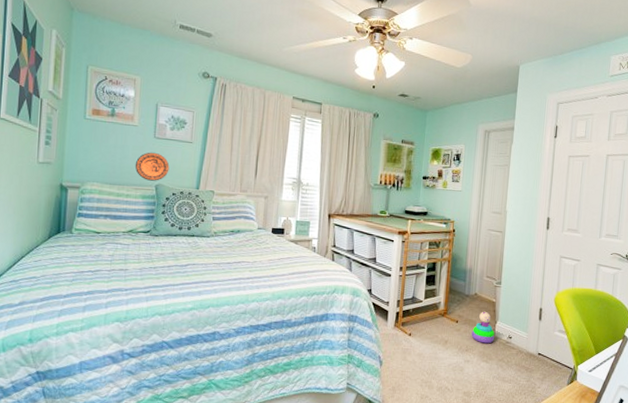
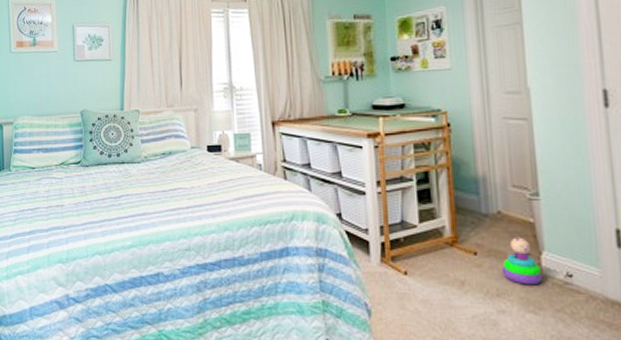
decorative plate: present [135,152,170,181] -> none [59,76,92,107]

